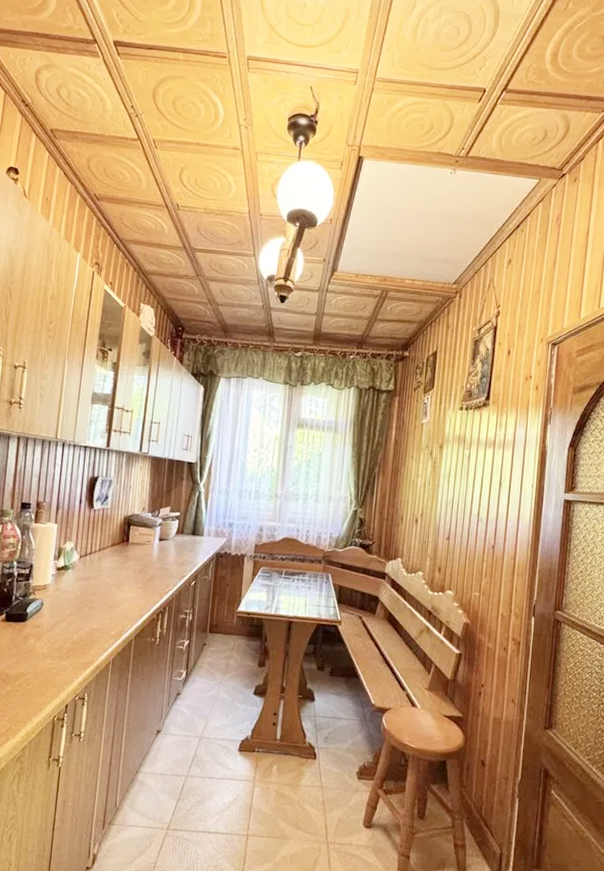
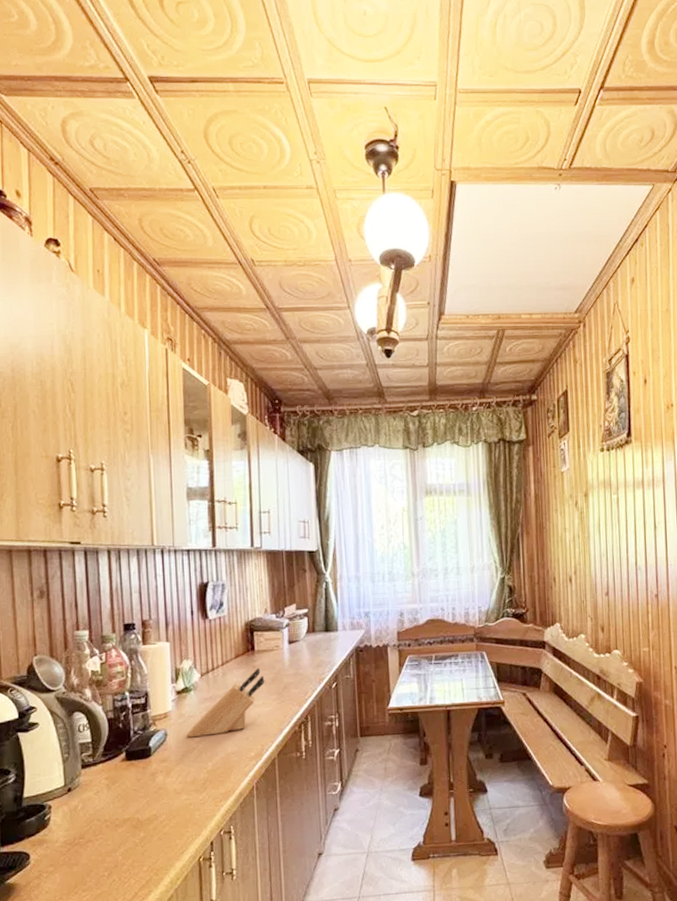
knife block: none [60,557,134,611] -> present [187,667,265,738]

